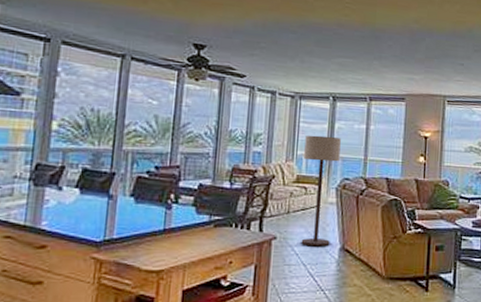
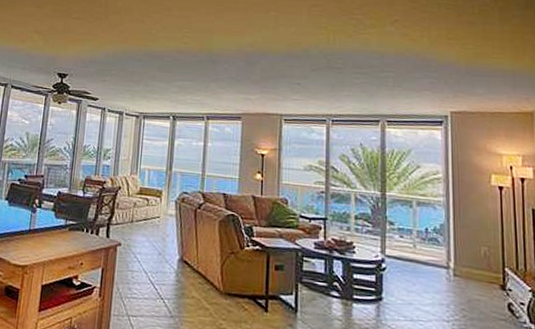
floor lamp: present [301,135,341,247] -> none [143,151,180,256]

